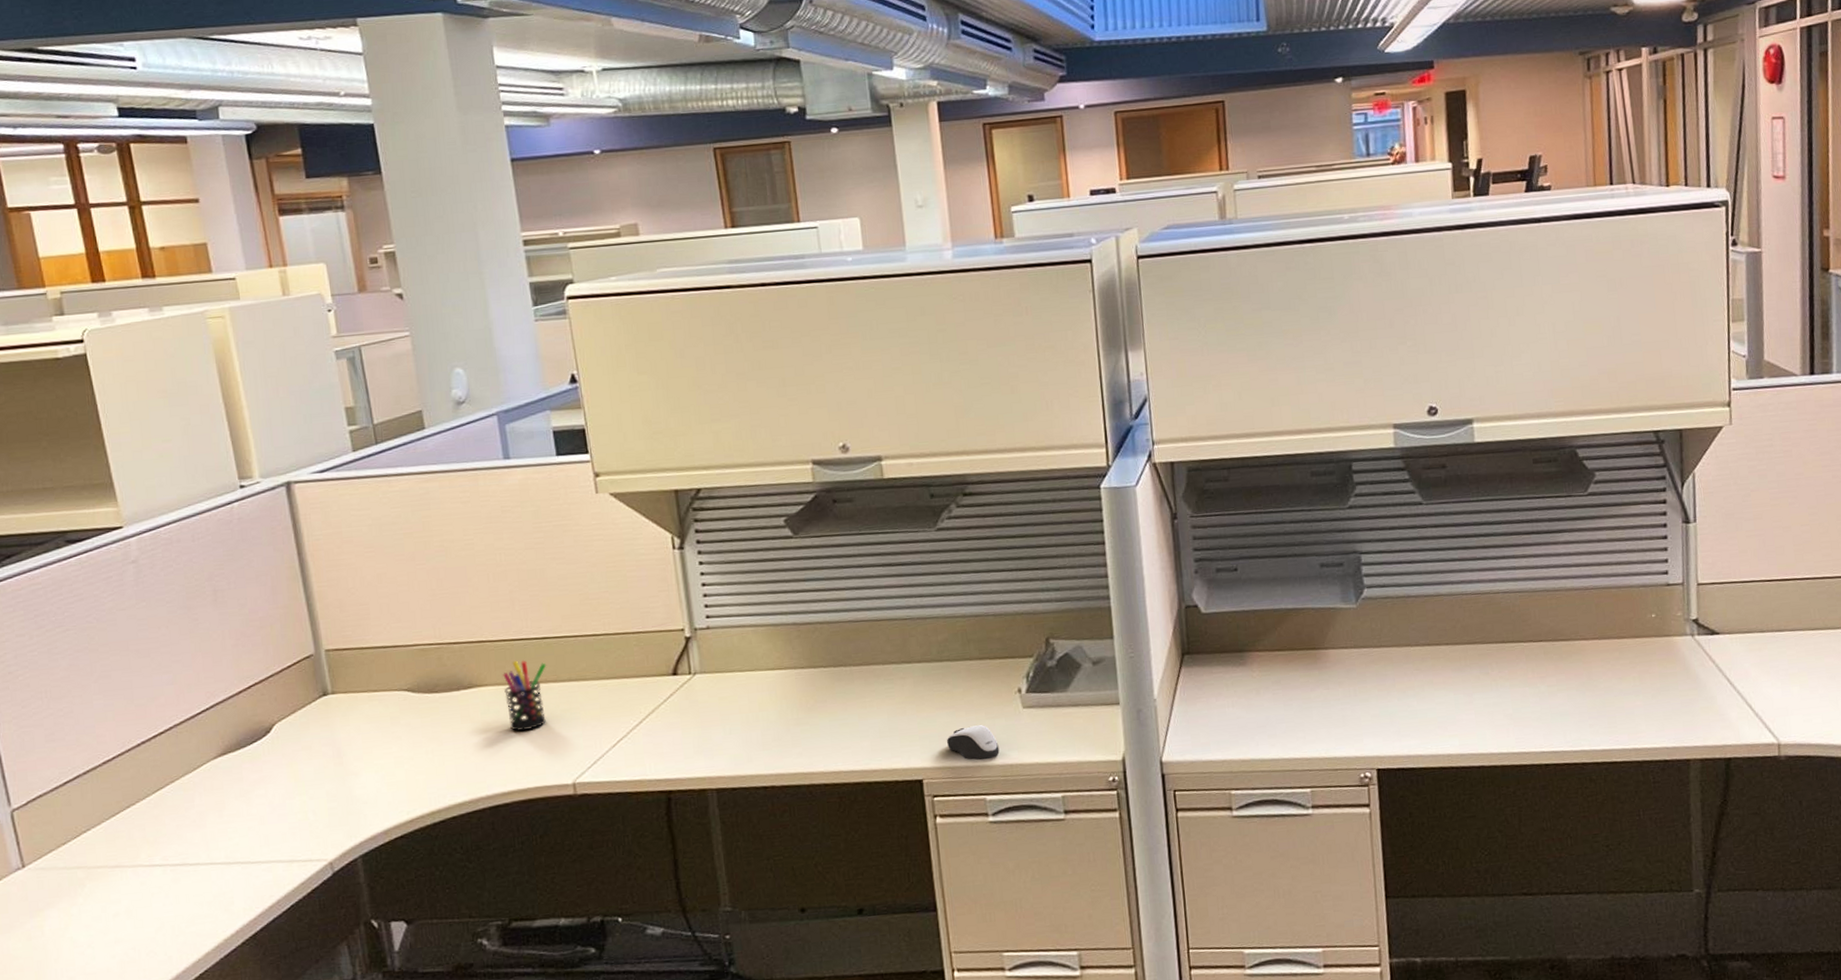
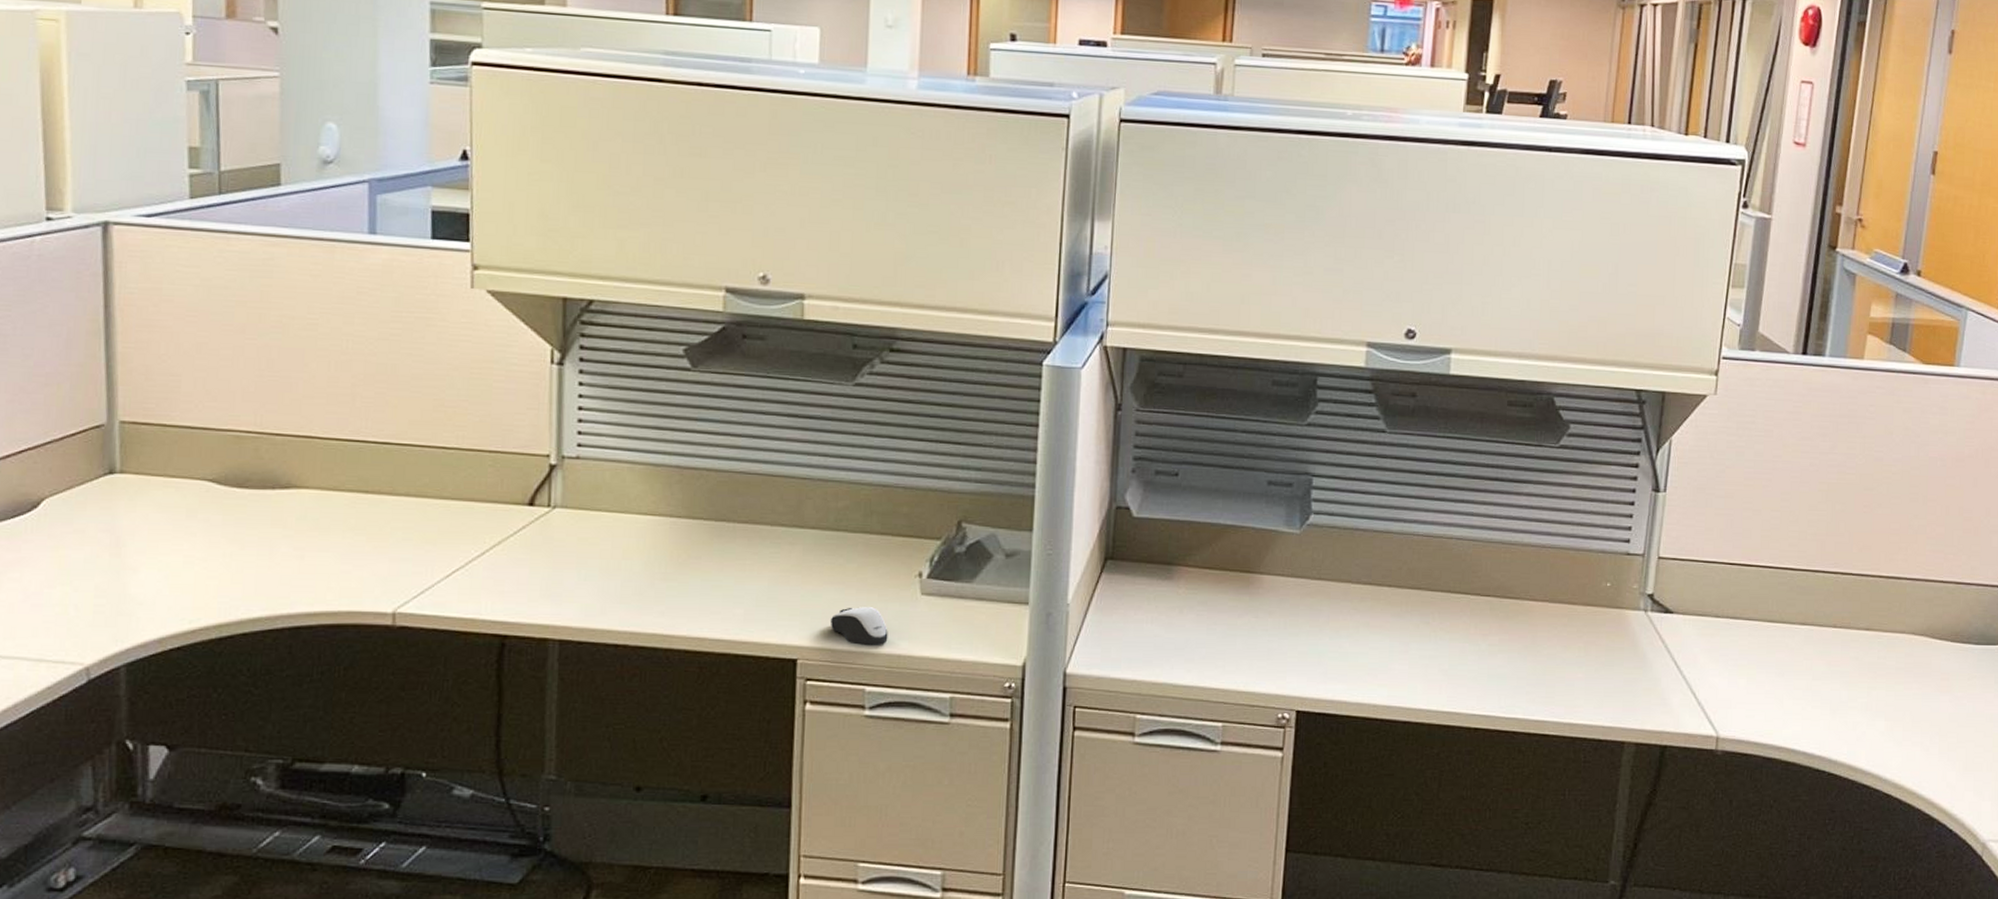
pen holder: present [503,660,547,732] -> none [327,464,383,546]

